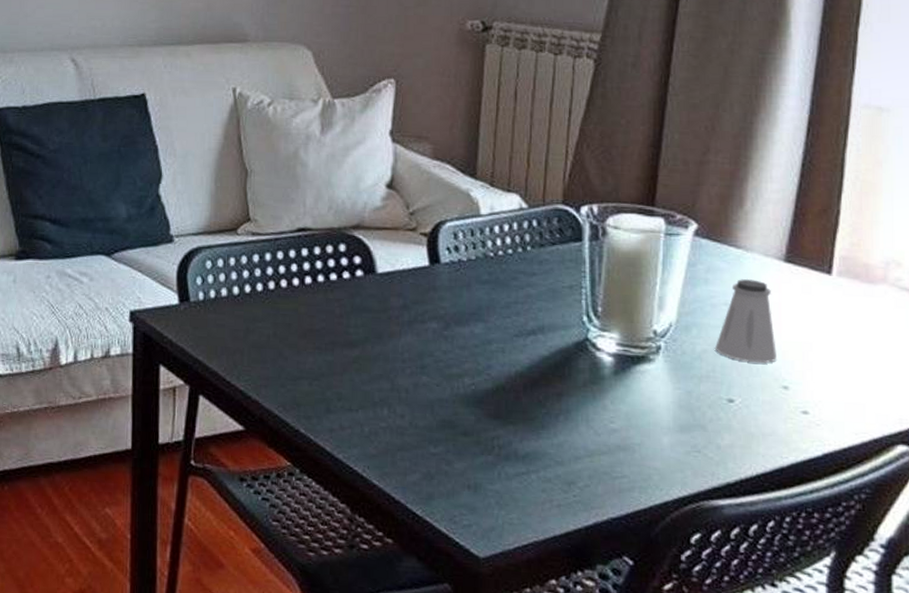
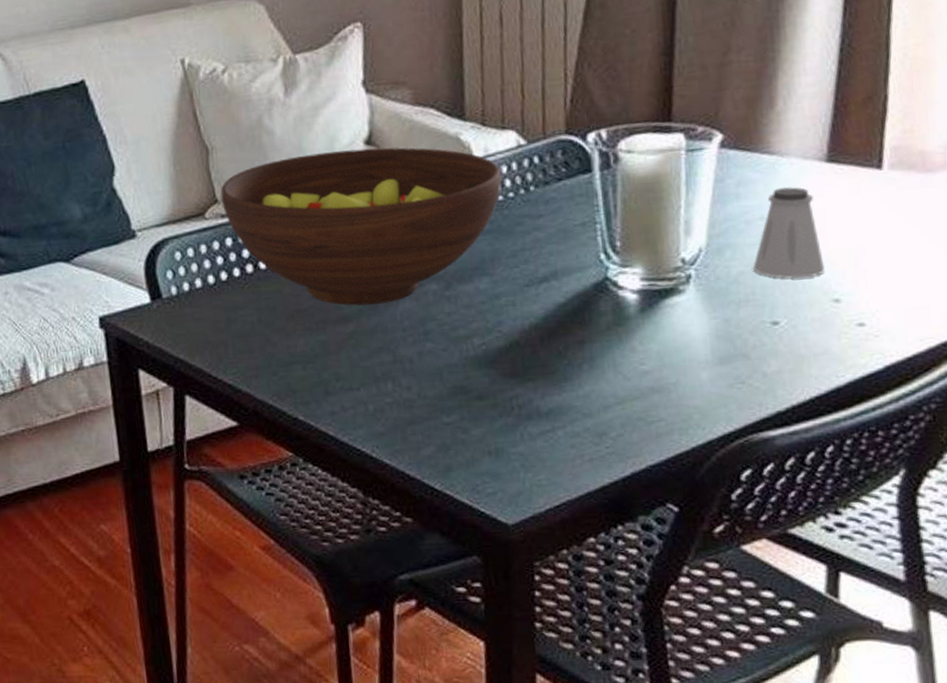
fruit bowl: none [254,189,503,335] -> present [220,147,502,306]

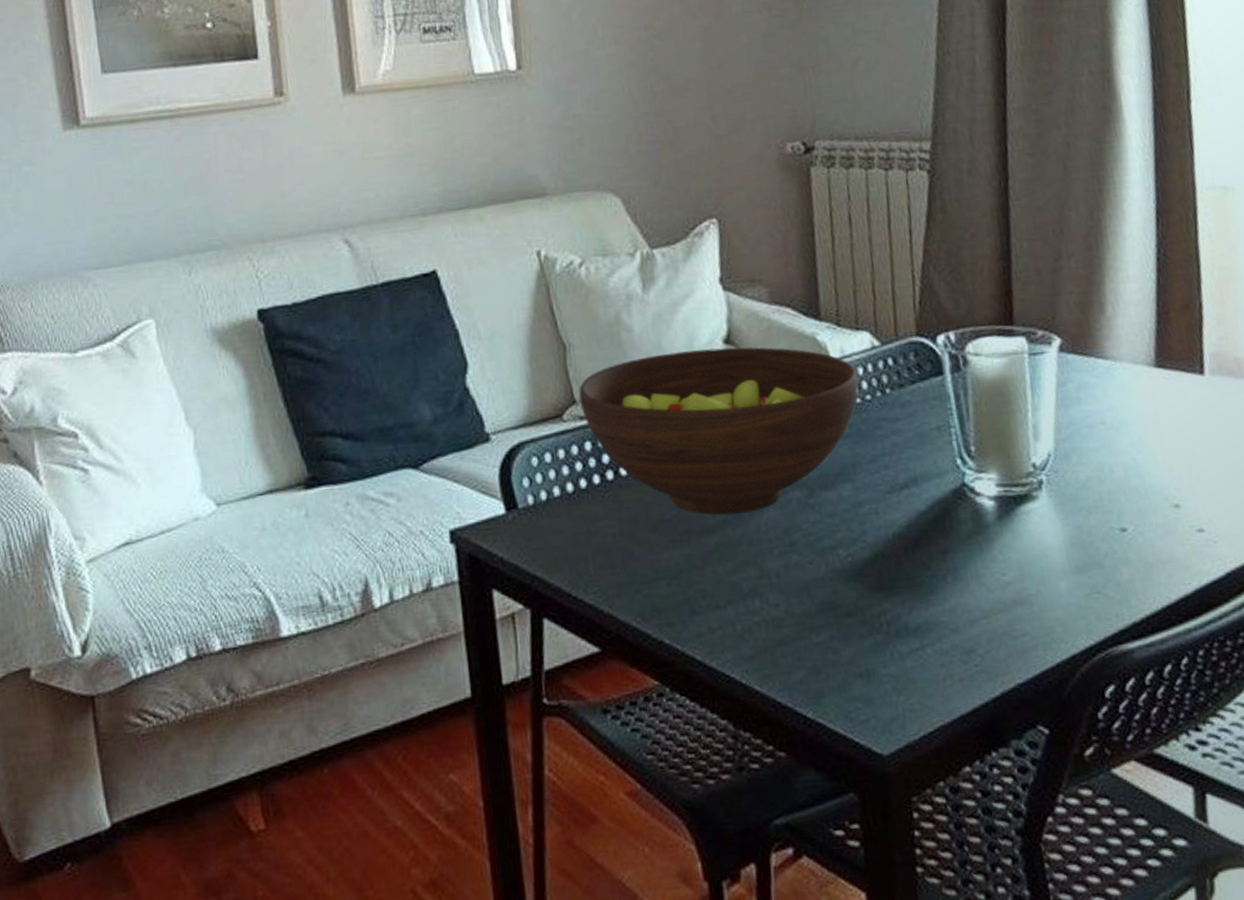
saltshaker: present [752,186,824,278] -> none [1098,391,1163,484]

